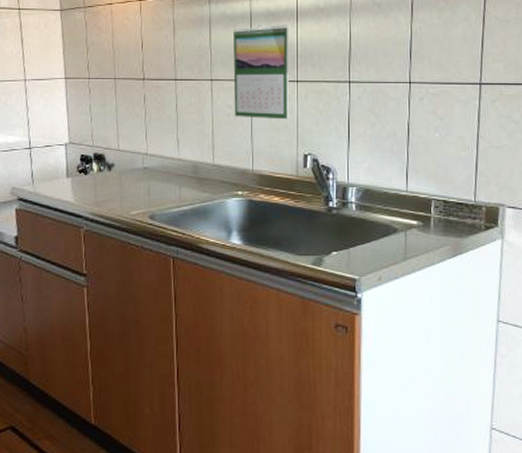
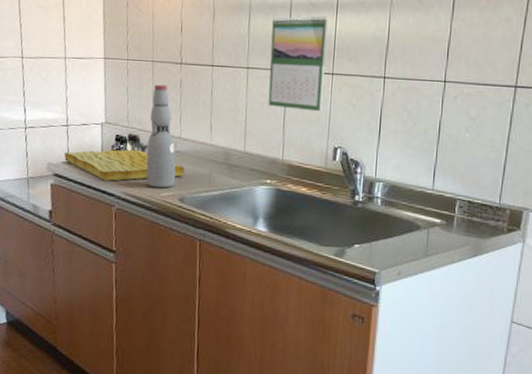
cutting board: none [29,169,153,202] -> present [64,149,185,181]
bottle: none [113,102,144,207] -> present [146,84,176,188]

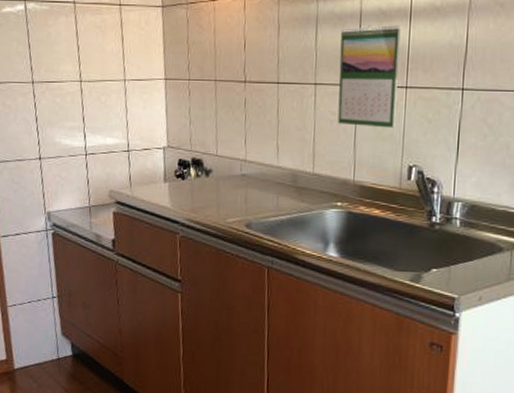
cutting board: present [64,149,185,181] -> none [126,174,251,208]
bottle: present [146,84,176,188] -> none [210,105,242,214]

